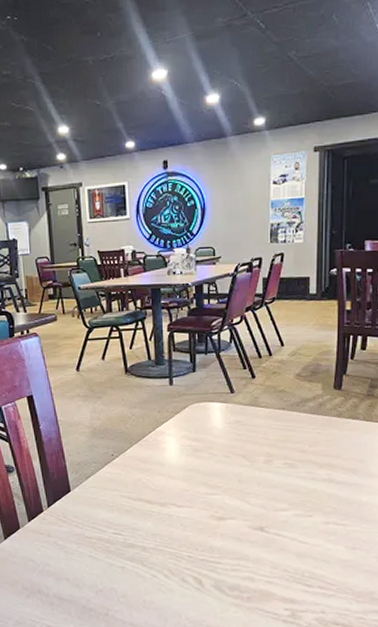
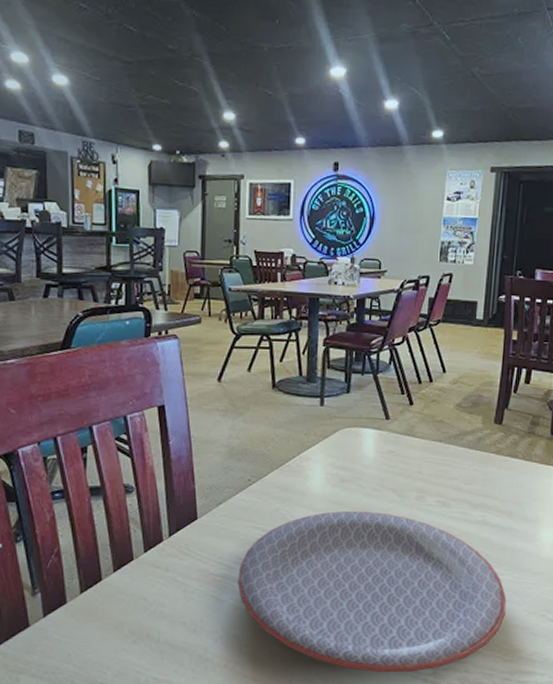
plate: none [110,476,357,616] -> present [238,510,507,673]

